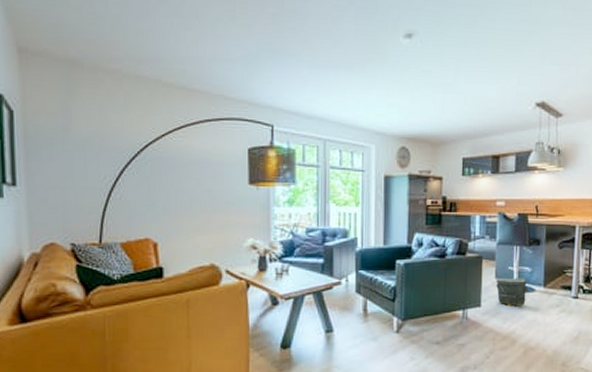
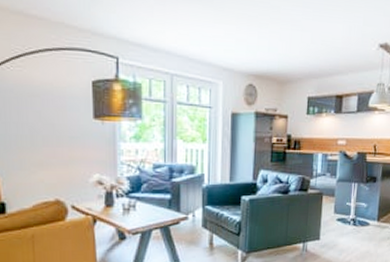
bag: present [496,277,528,307] -> none [334,212,363,239]

